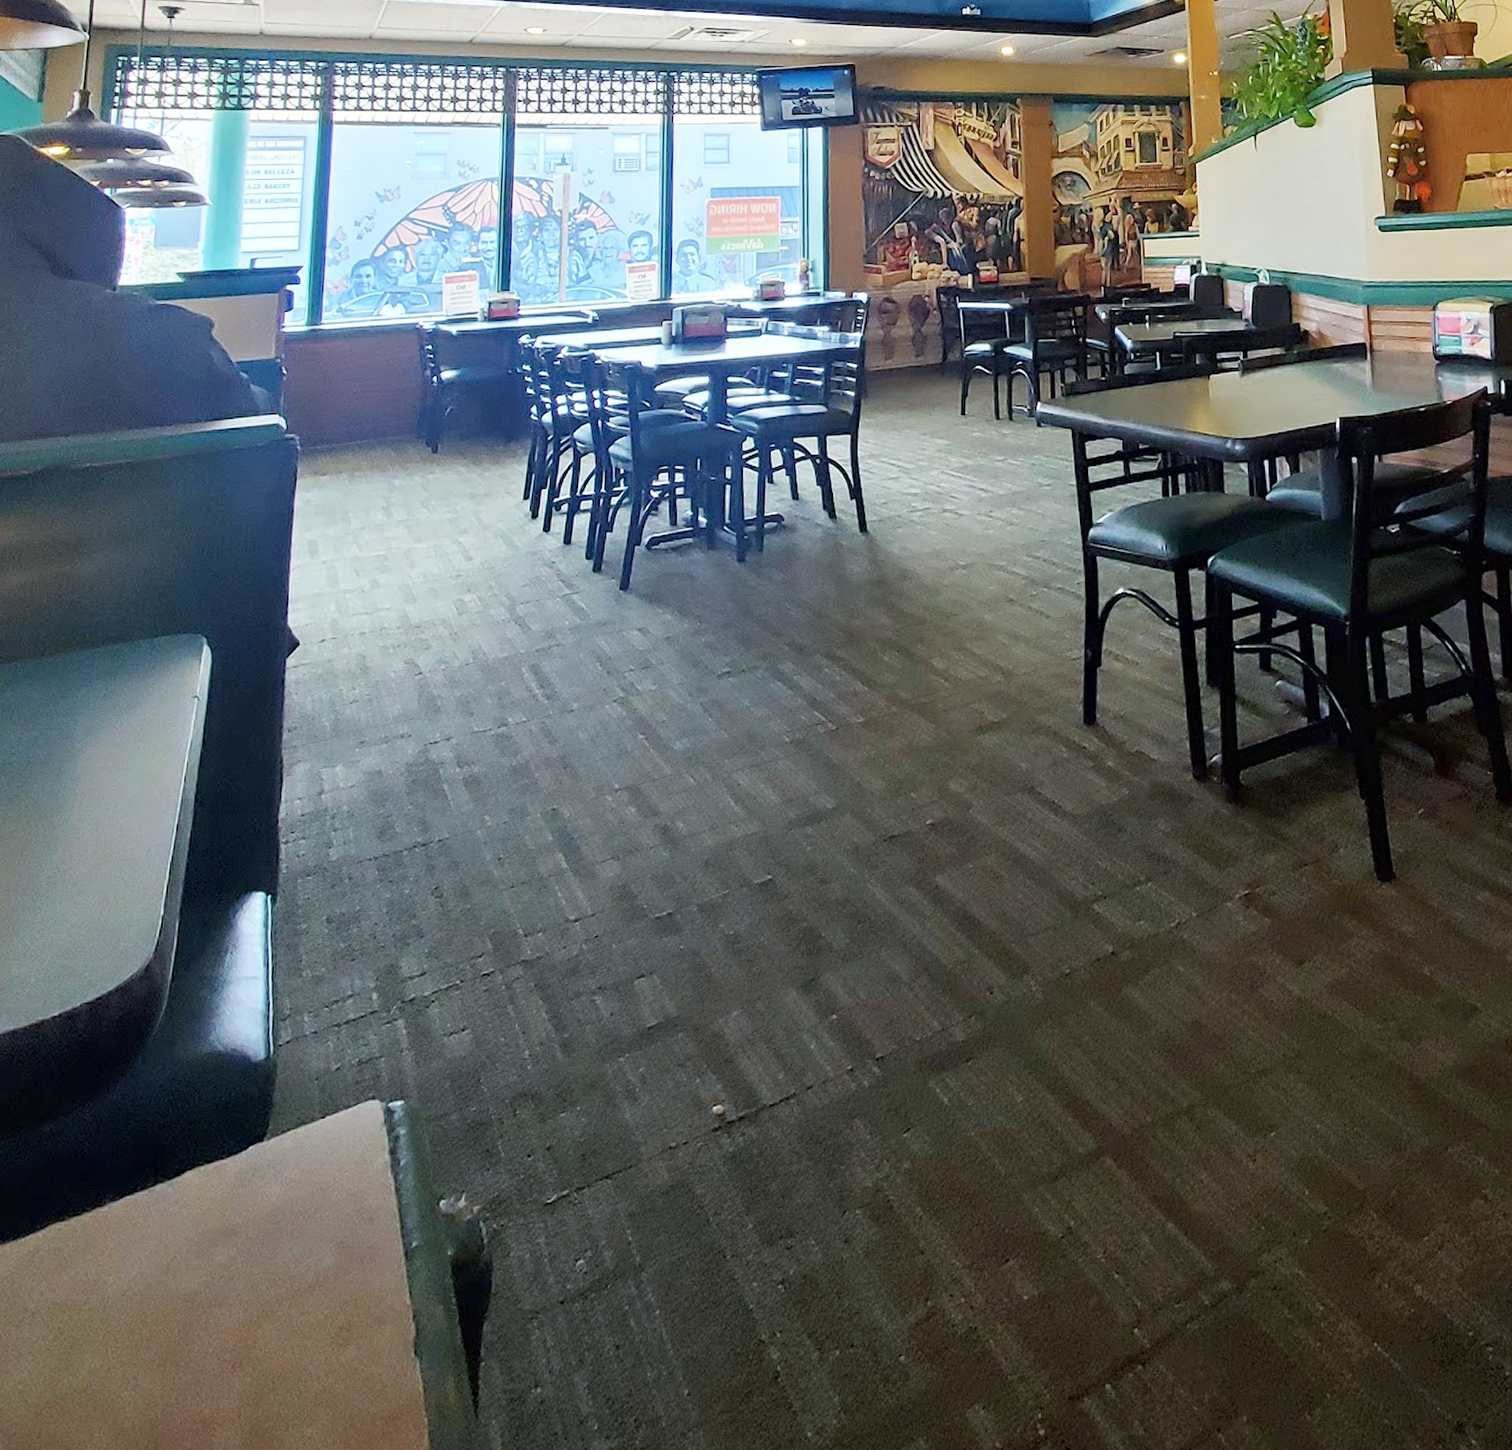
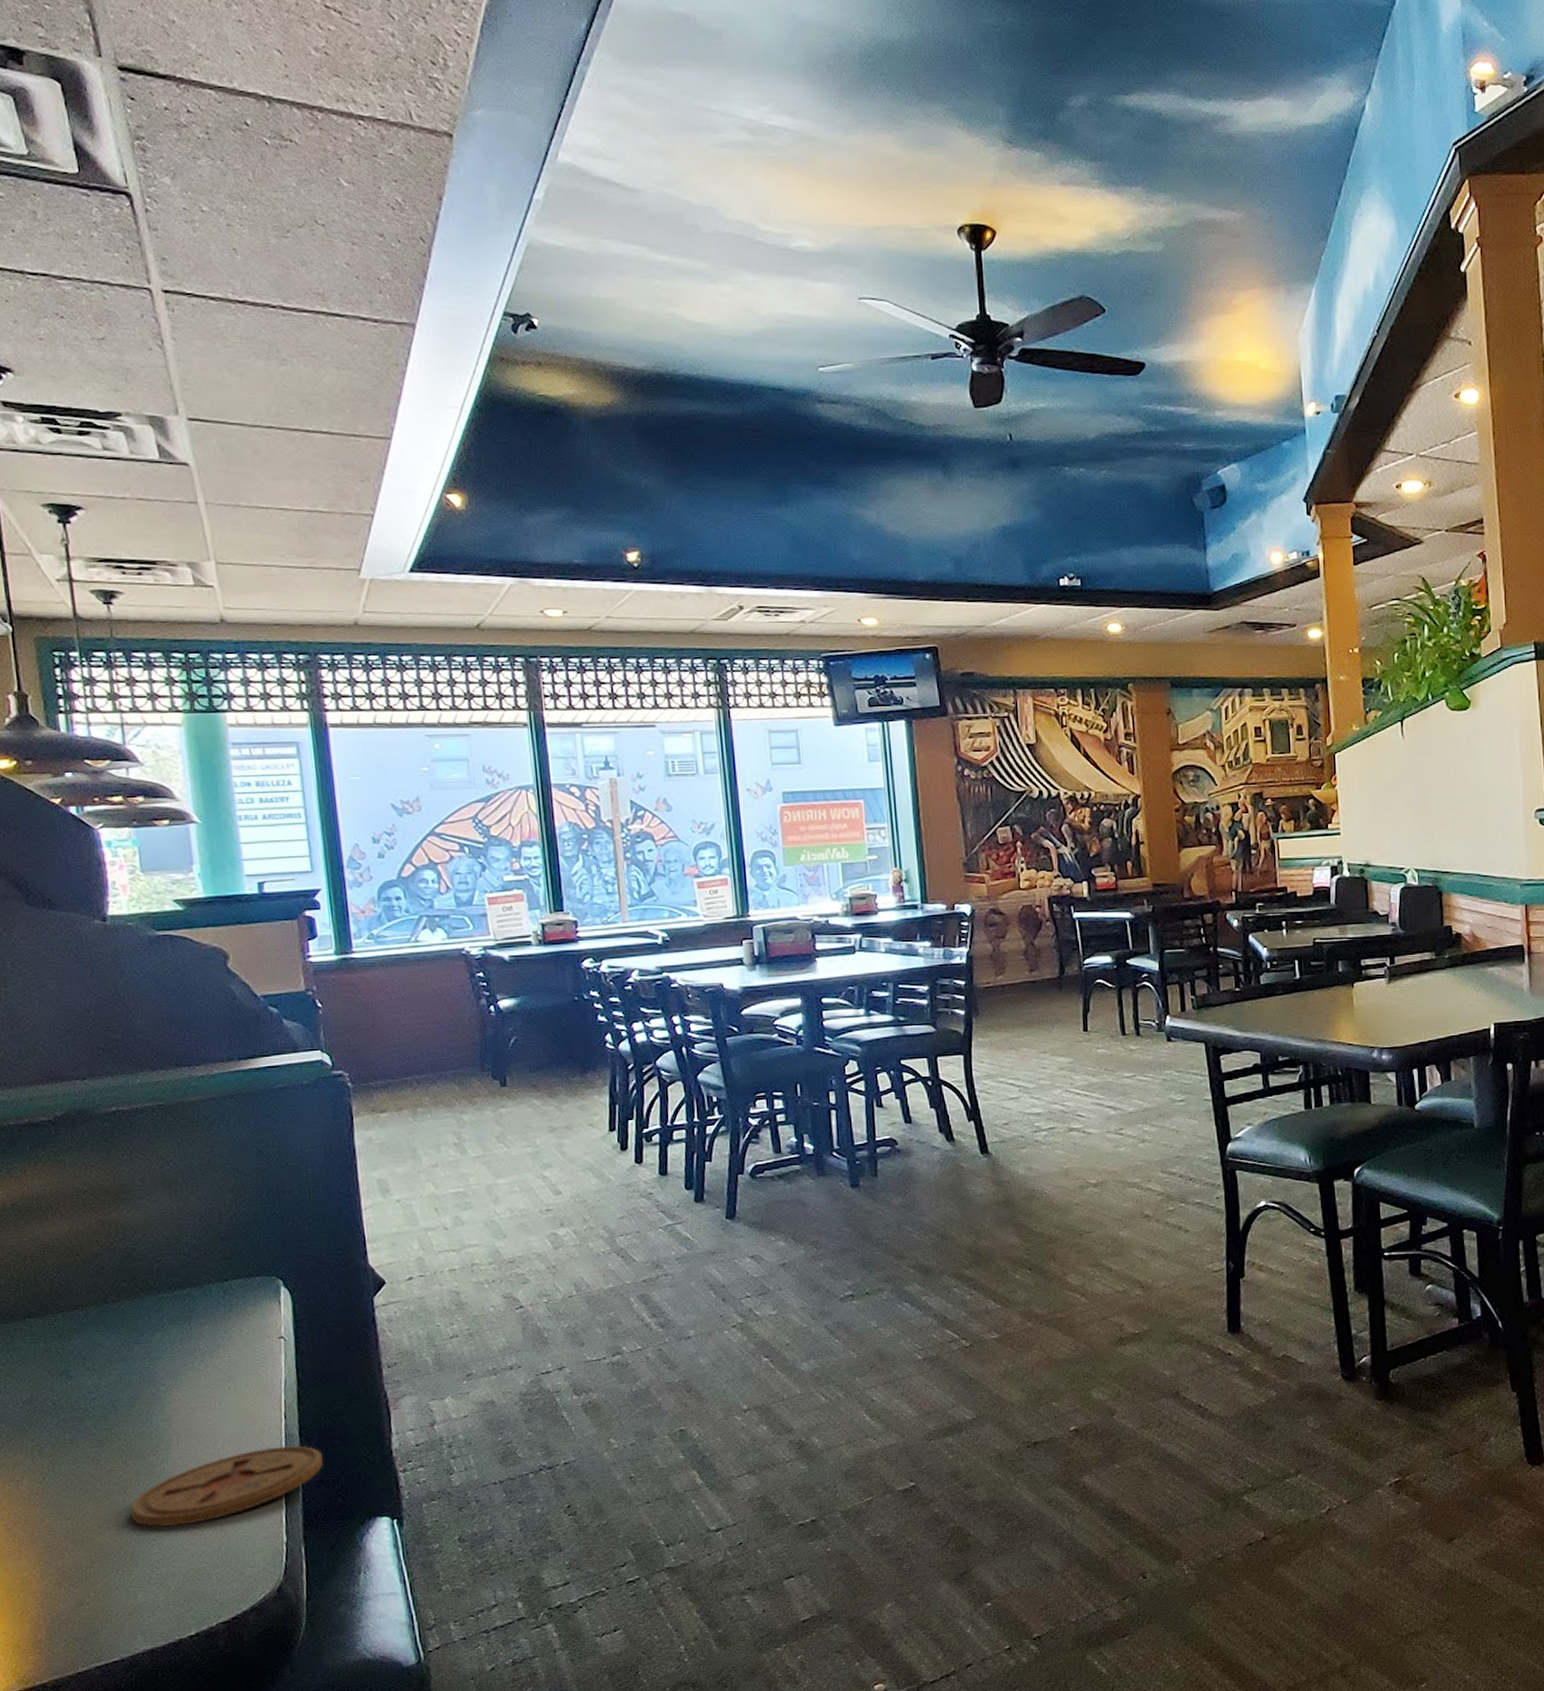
coaster: none [22,811,212,895] -> present [129,1445,323,1528]

